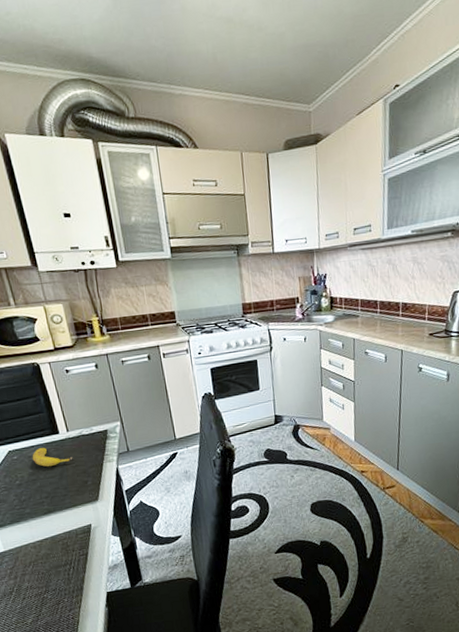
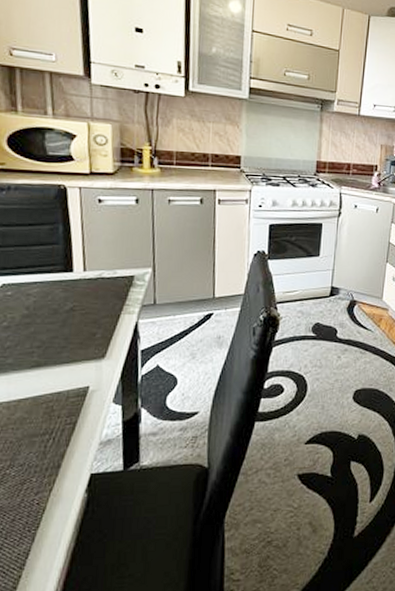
banana: present [32,448,73,467] -> none [31,286,84,311]

